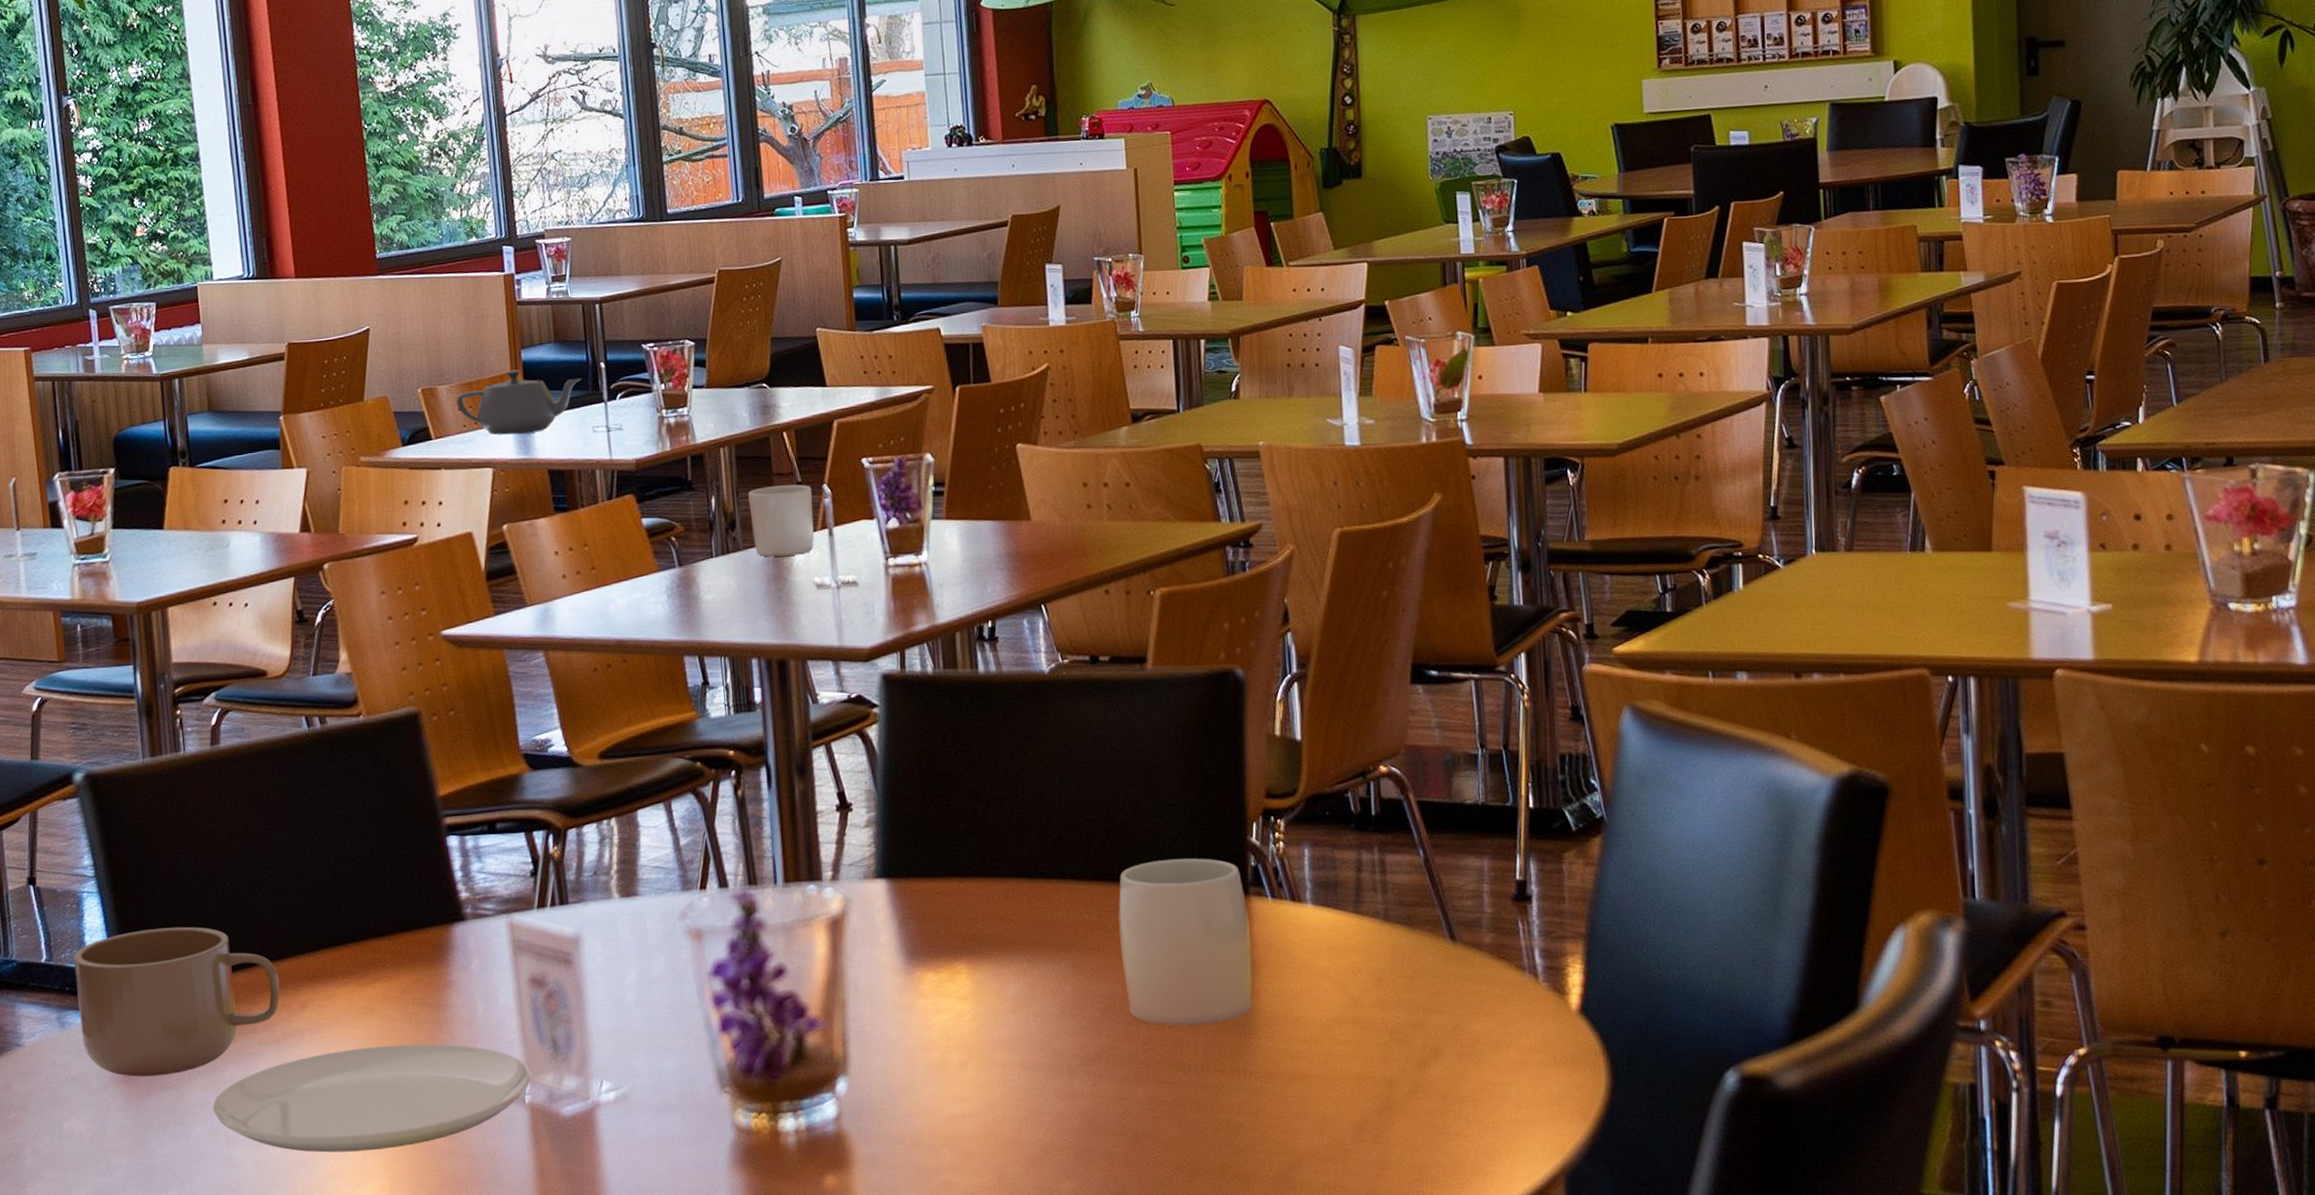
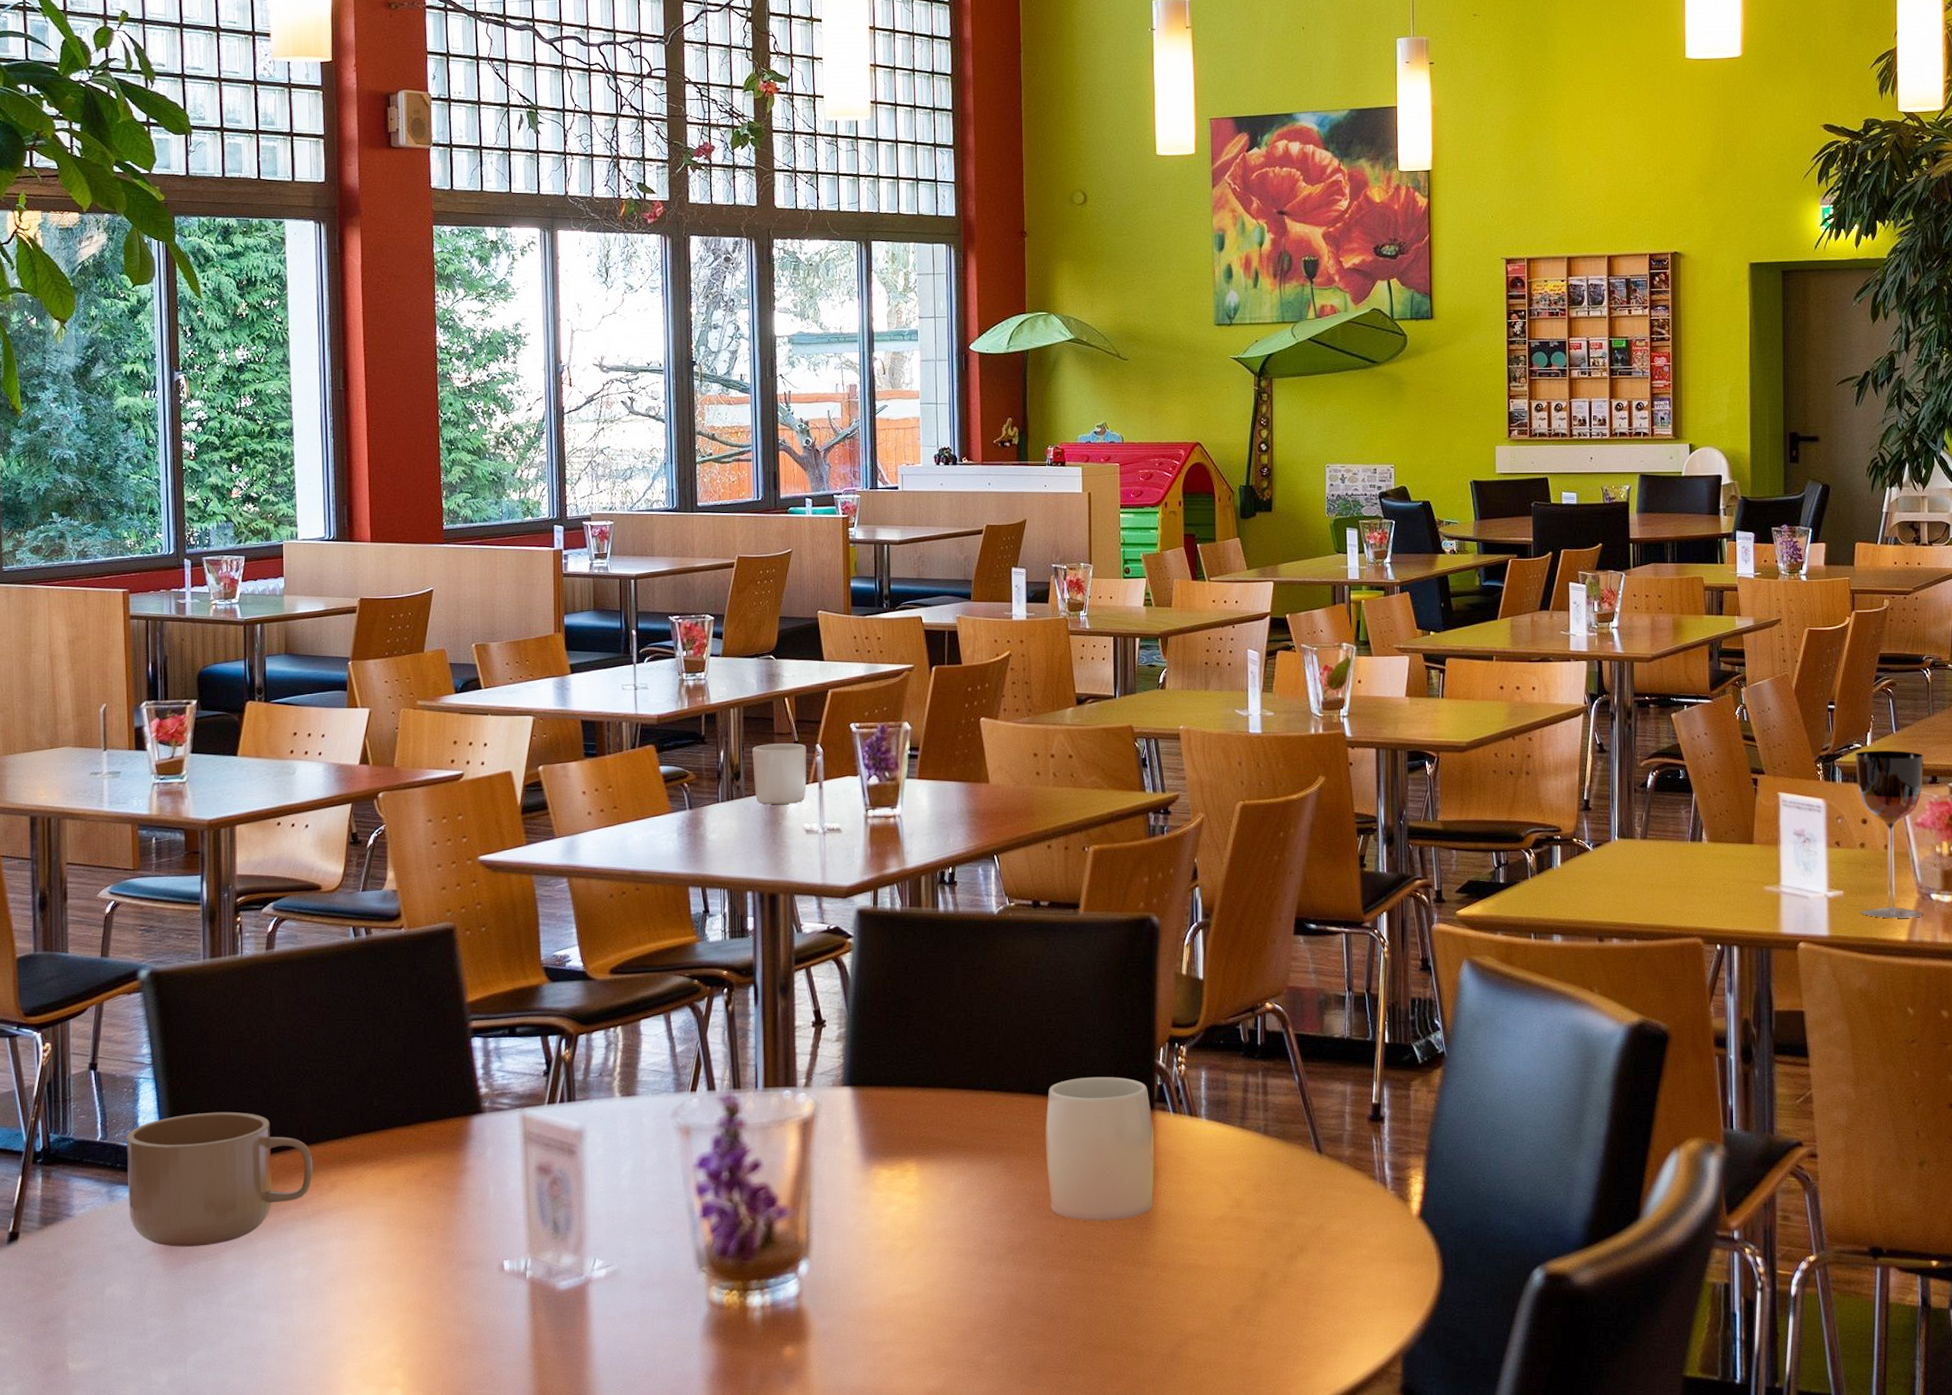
plate: present [213,1043,532,1153] -> none [245,1222,534,1319]
teapot: present [456,369,582,435] -> none [505,632,615,688]
wineglass: none [2123,427,2219,636] -> present [1855,750,1923,919]

